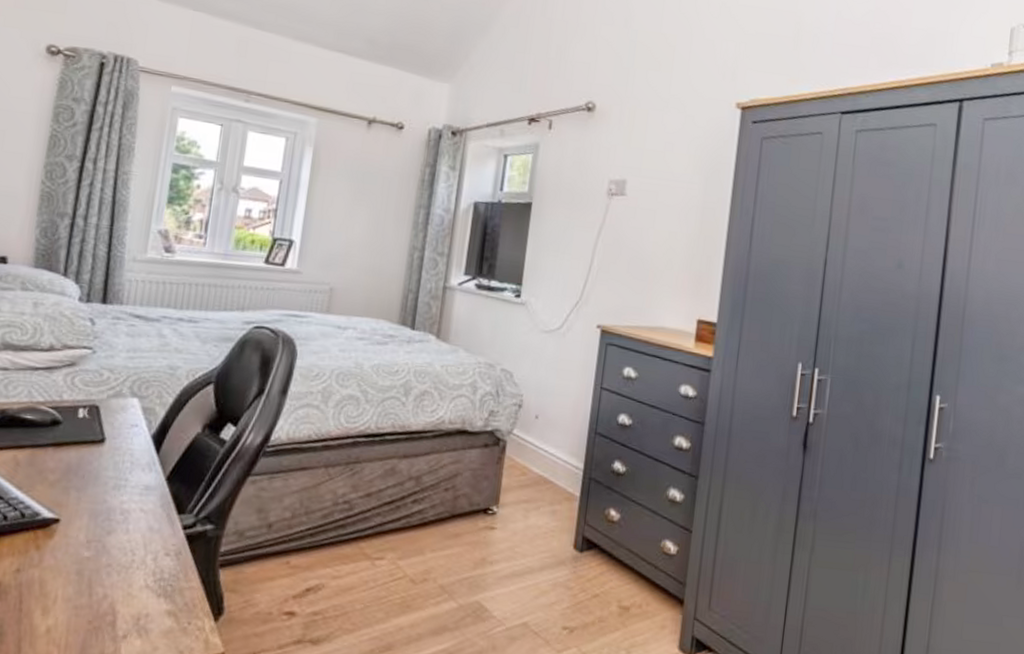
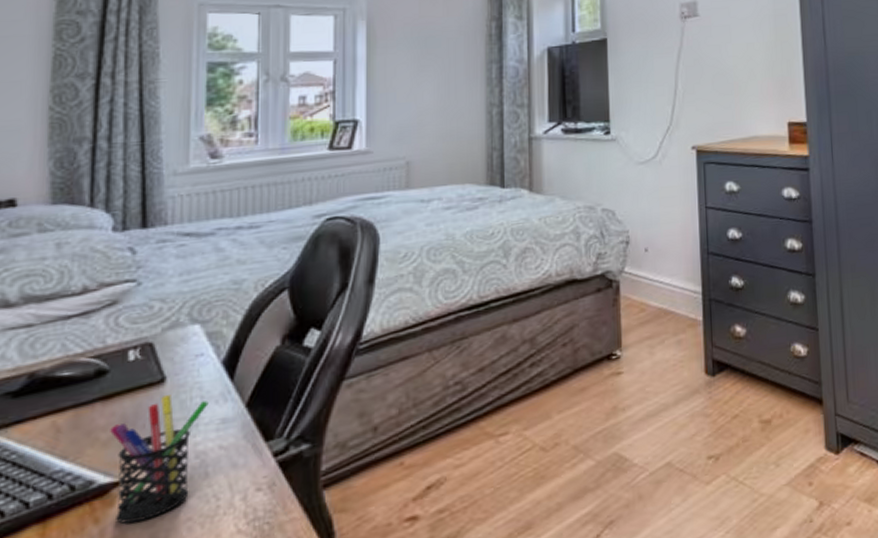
pen holder: none [52,454,137,558] -> present [110,395,209,524]

